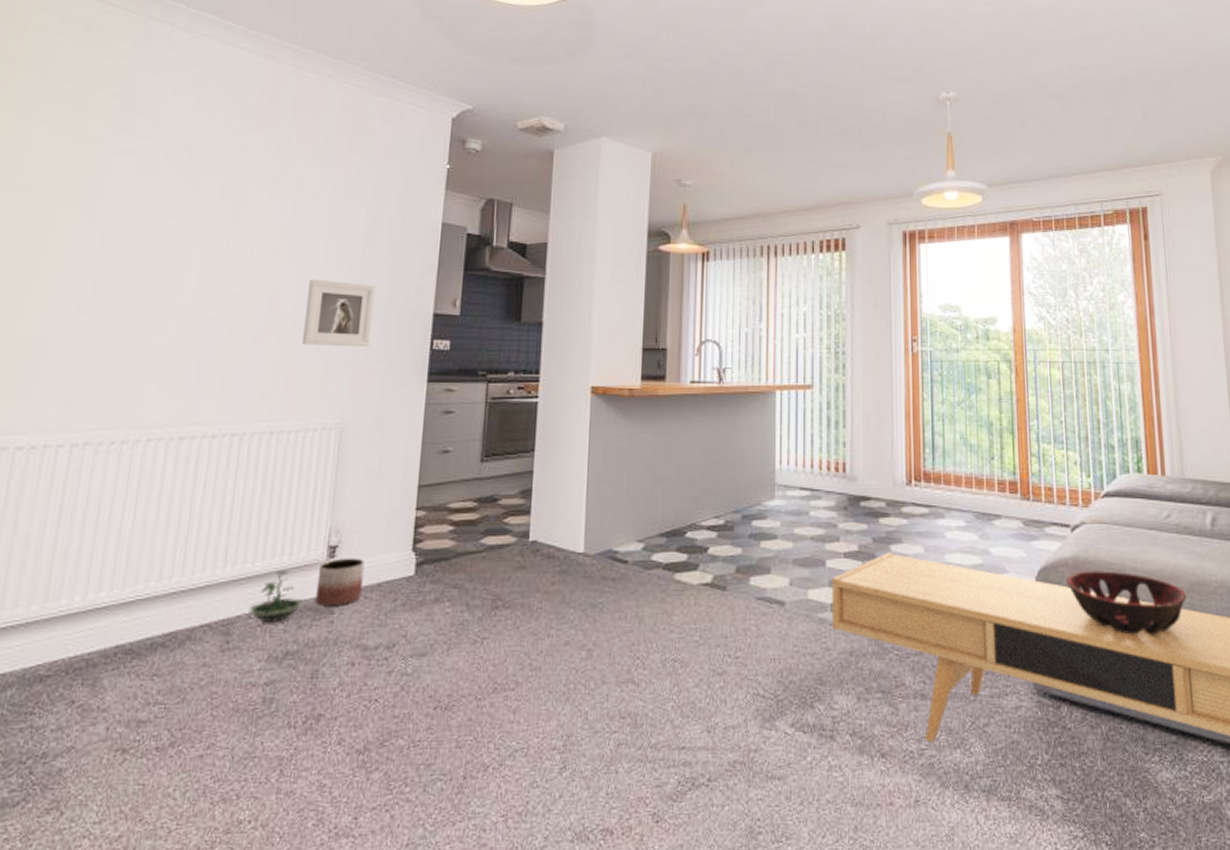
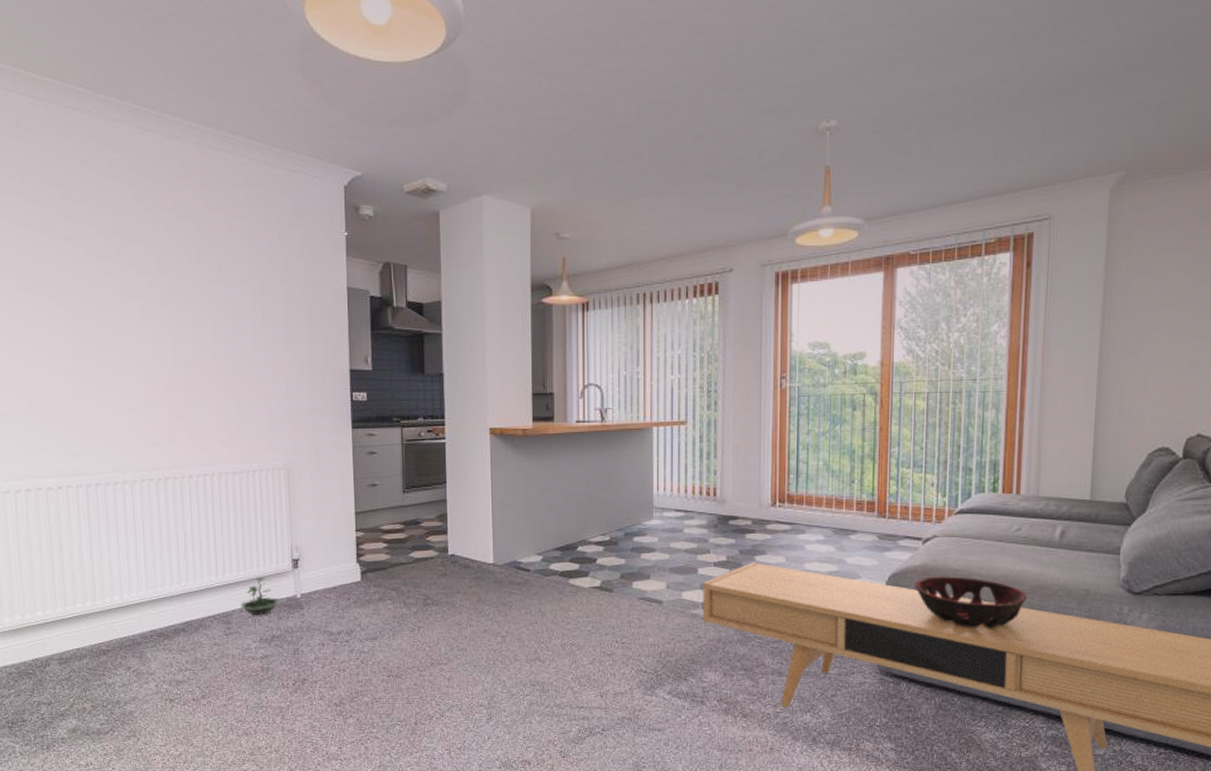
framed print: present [302,279,375,346] -> none [243,343,301,401]
planter: present [315,557,365,606] -> none [287,568,323,603]

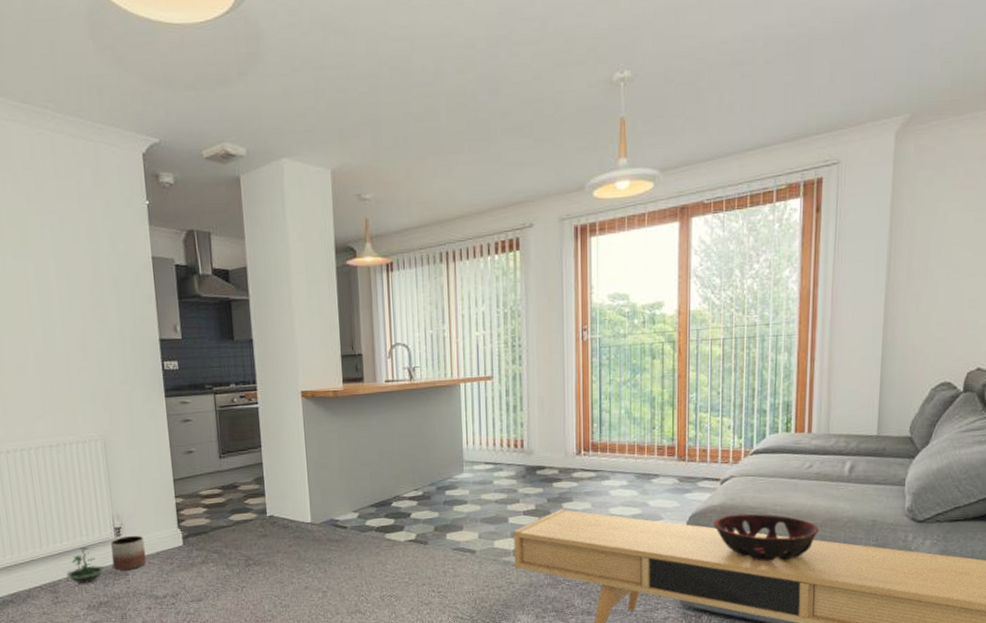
planter: none [287,568,323,603] -> present [110,535,146,570]

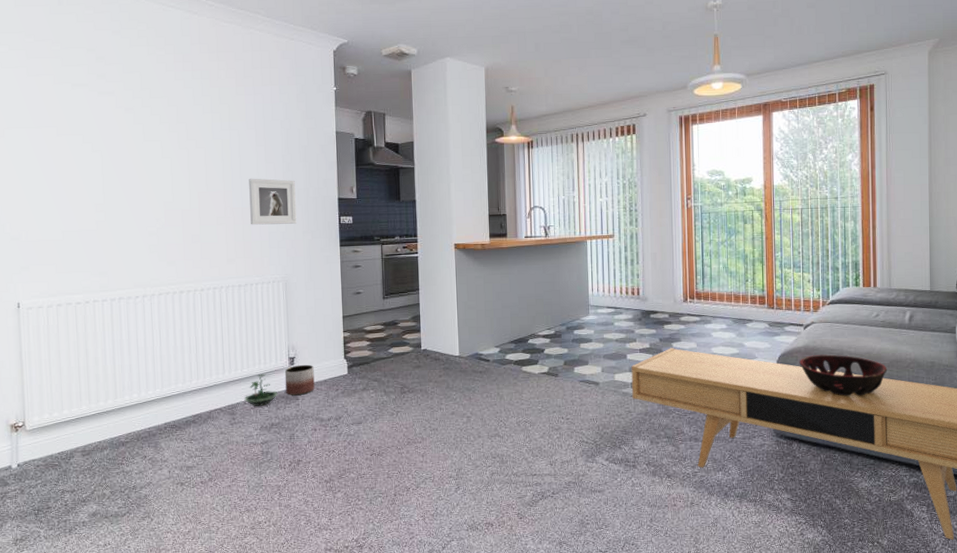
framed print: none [51,317,112,374] -> present [249,178,297,225]

